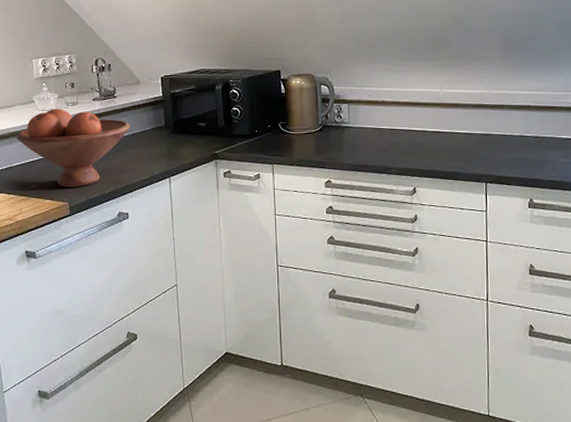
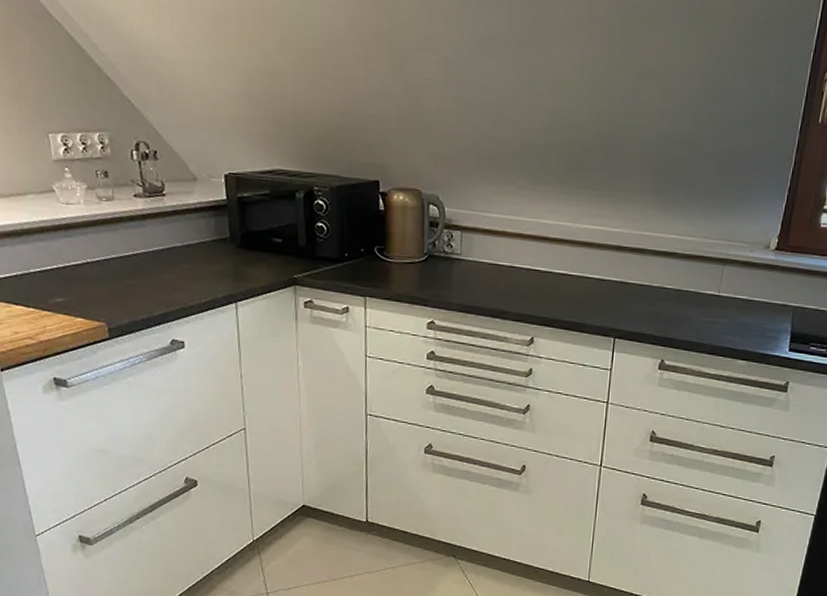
fruit bowl: present [16,108,131,187] -> none [32,202,185,305]

